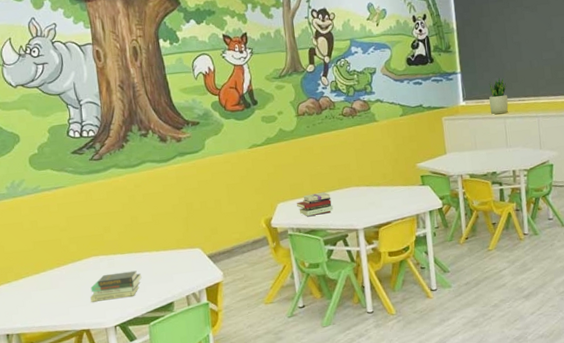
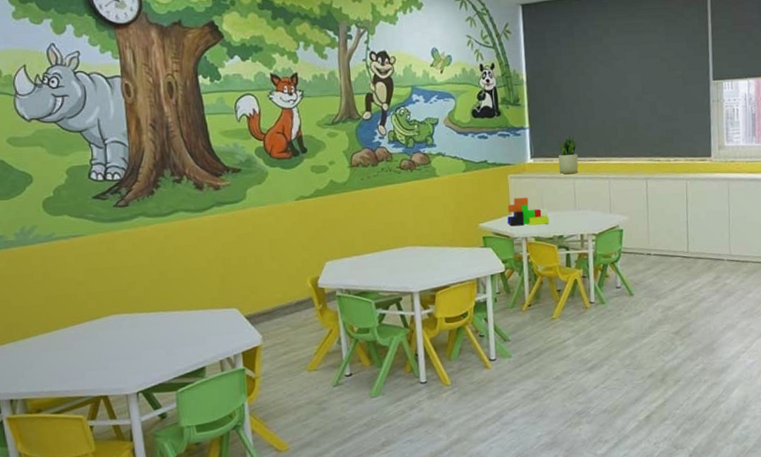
books: present [90,270,142,302] -> none [110,331,170,365]
books: present [296,192,334,216] -> none [346,251,387,277]
toy blocks: none [443,137,483,165] -> present [507,197,549,227]

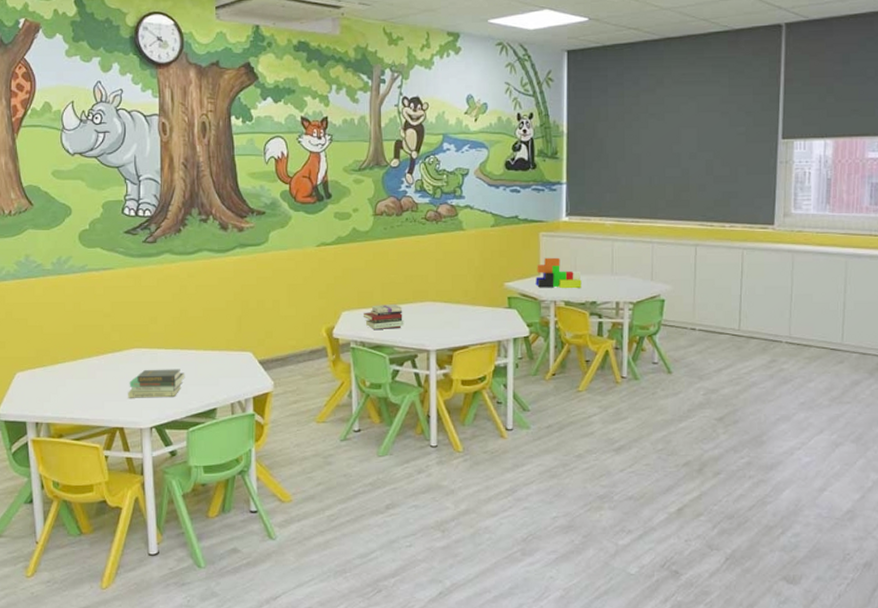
books: none [110,331,170,365] -> present [128,369,185,398]
books: none [346,251,387,277] -> present [362,305,404,329]
planter: present [558,135,579,175] -> none [597,193,619,236]

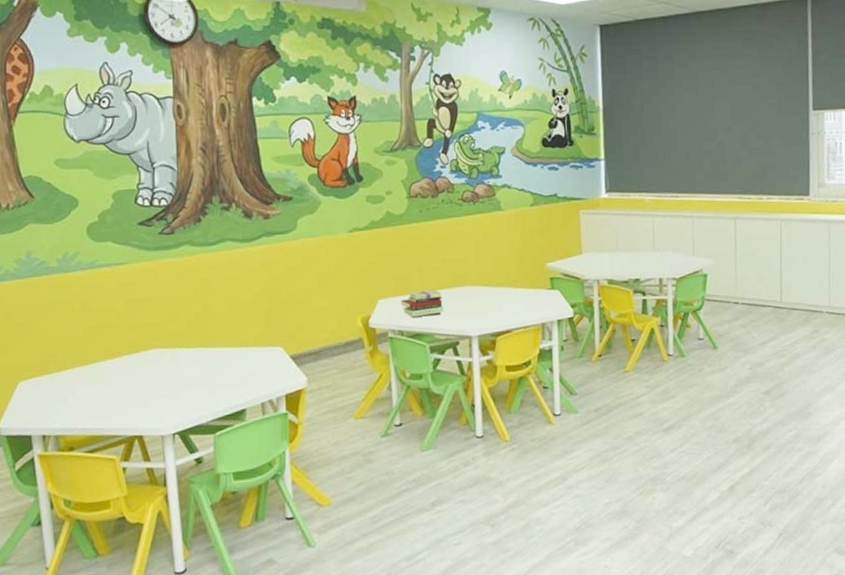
books: present [128,369,185,398] -> none [147,368,210,403]
toy blocks: present [536,257,582,288] -> none [577,235,624,267]

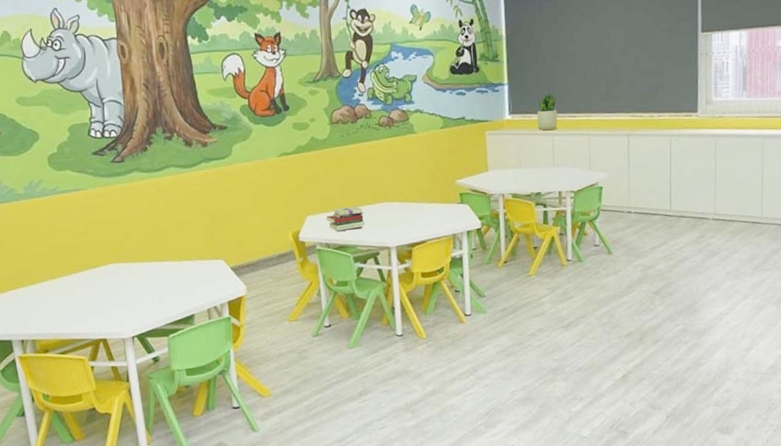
planter: none [636,168,658,212] -> present [537,91,558,131]

